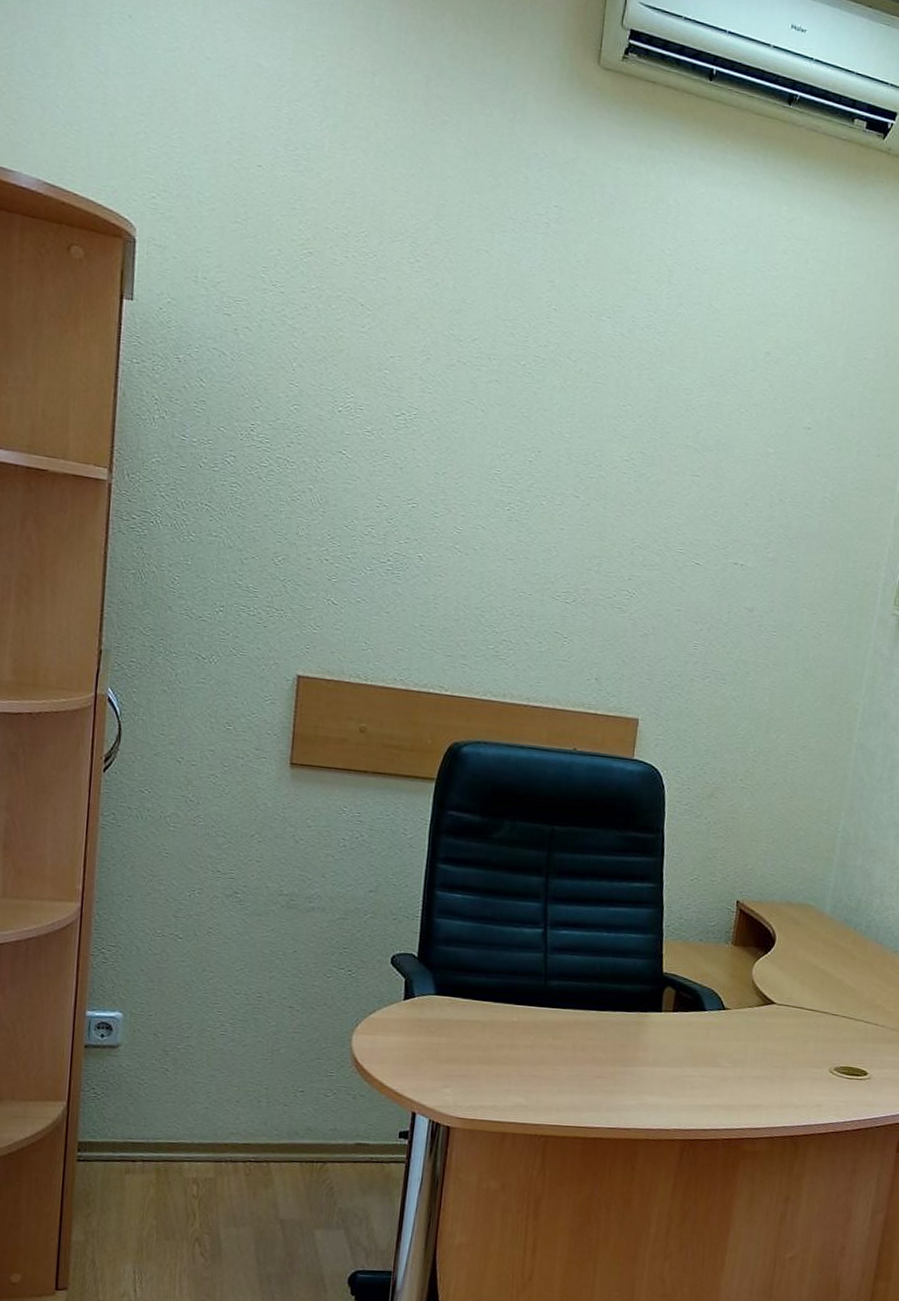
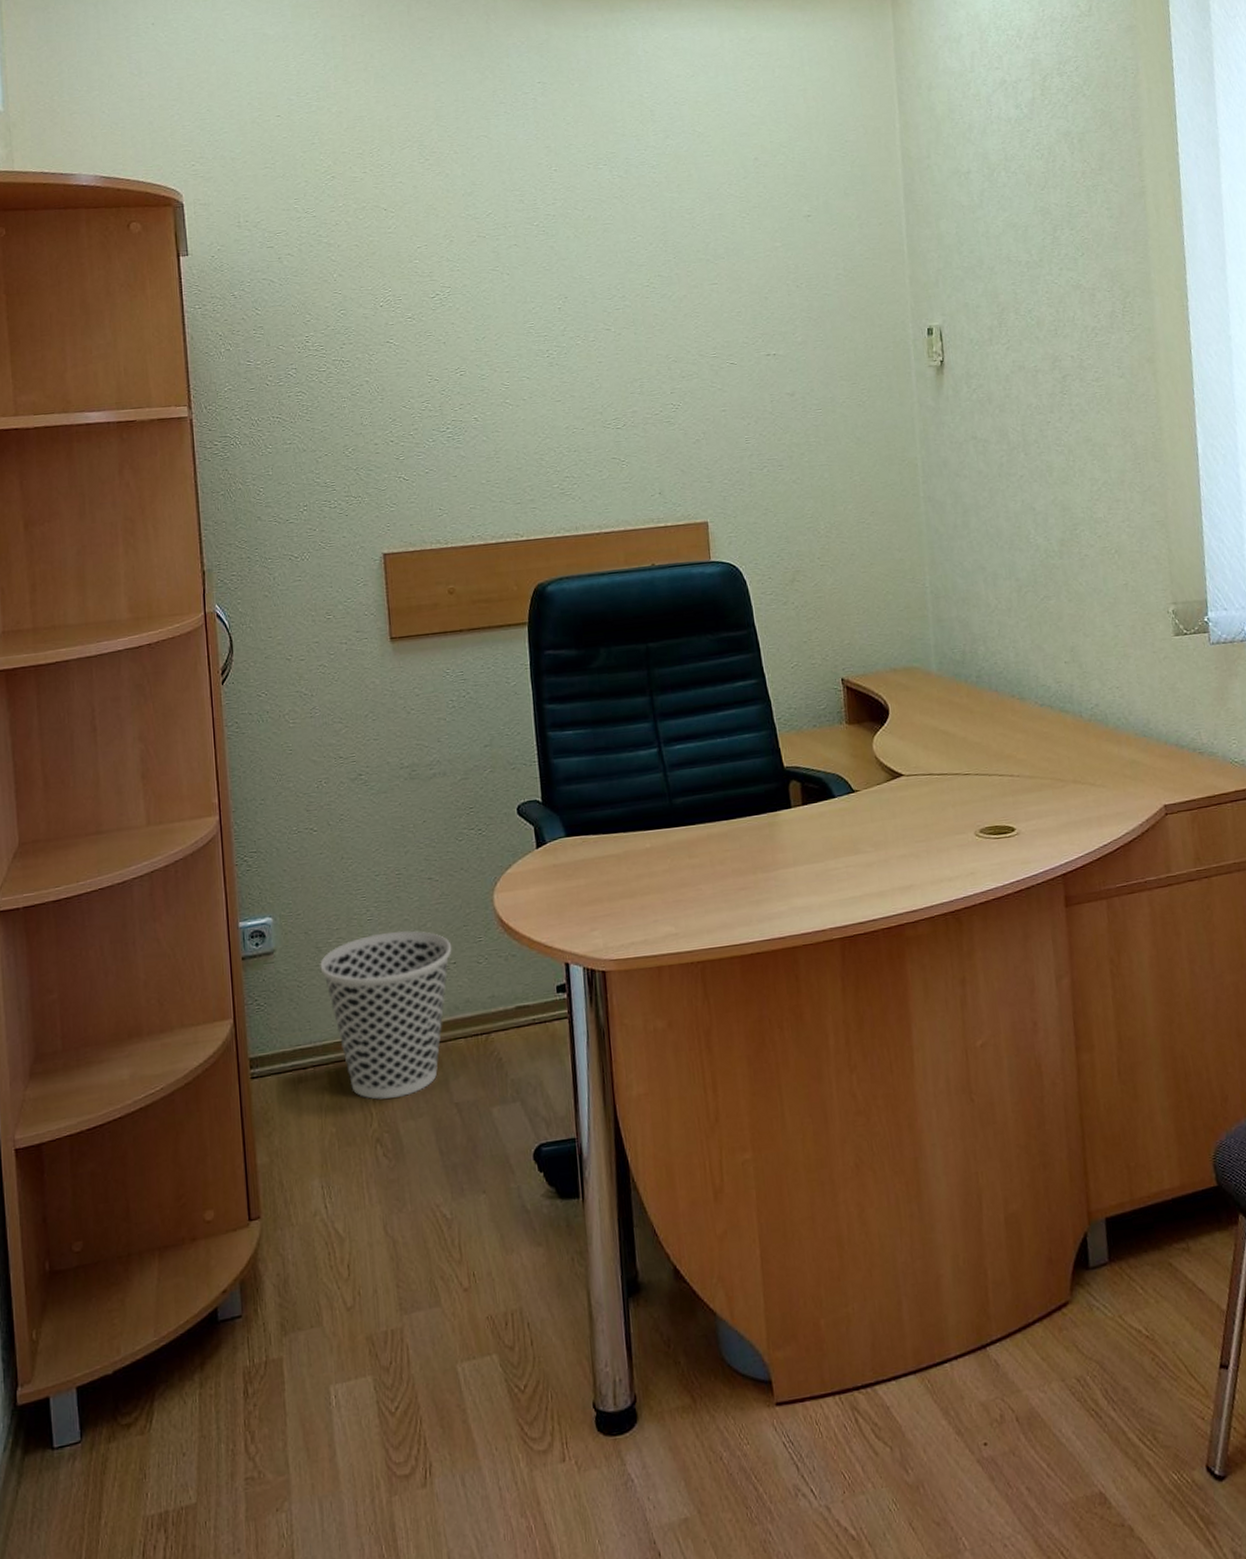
wastebasket: none [164,1049,302,1205] -> present [320,930,452,1100]

